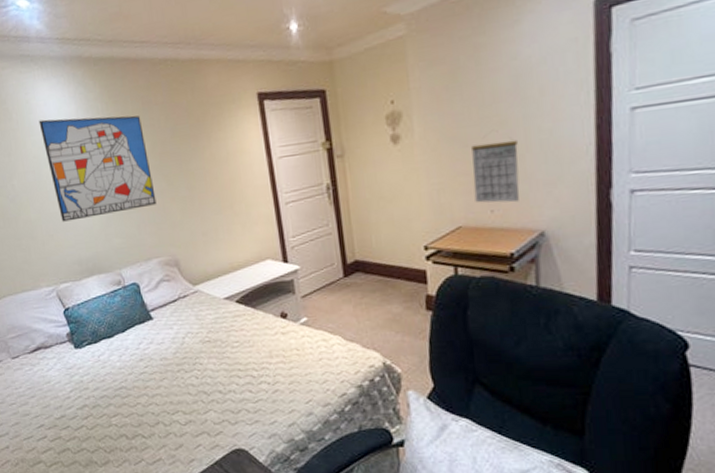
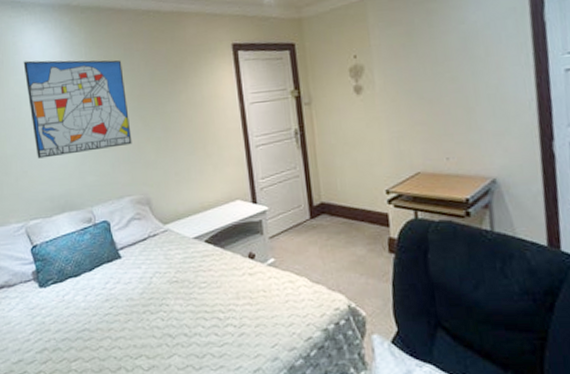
calendar: present [471,139,520,203] -> none [427,94,472,151]

